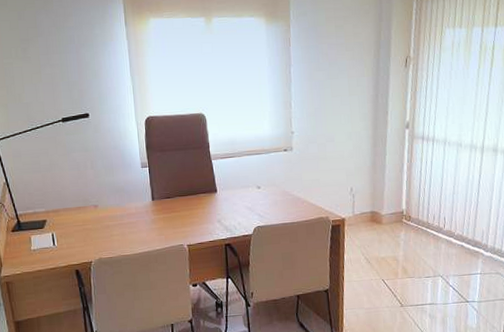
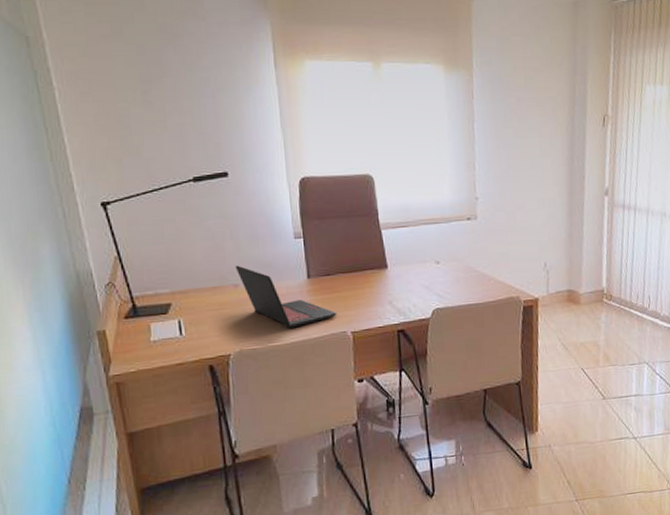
laptop: none [95,190,176,241] -> present [235,265,338,328]

